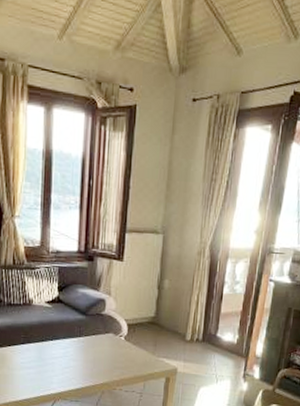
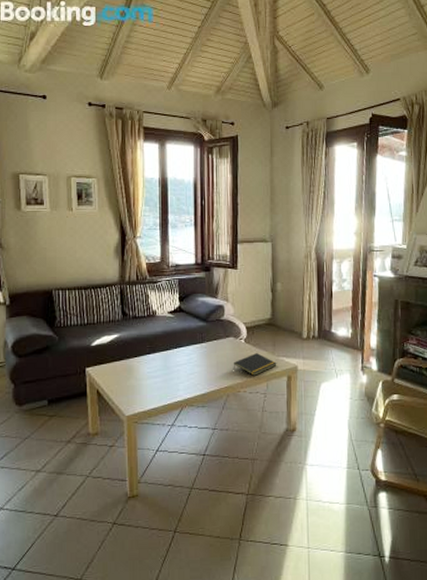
notepad: none [110,352,157,375] -> present [233,353,277,376]

